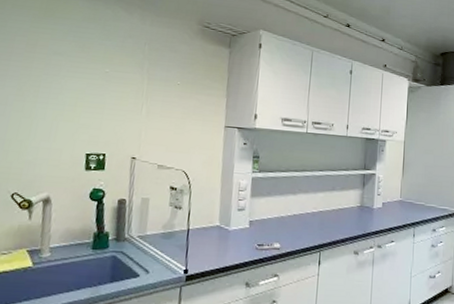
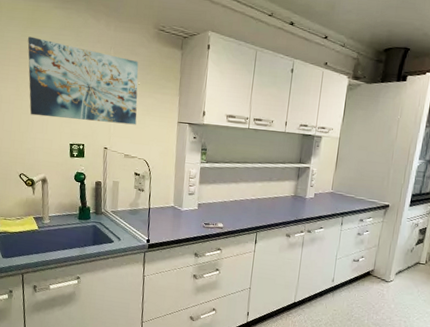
wall art: none [34,28,179,130] -> present [27,36,139,125]

